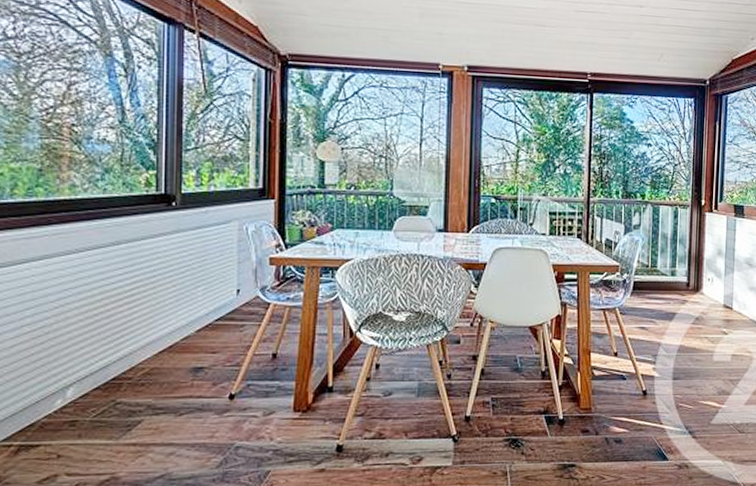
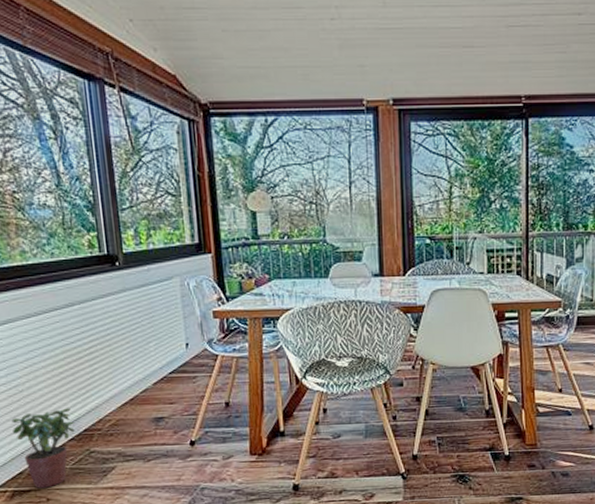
potted plant: none [30,353,102,443] -> present [11,408,75,488]

